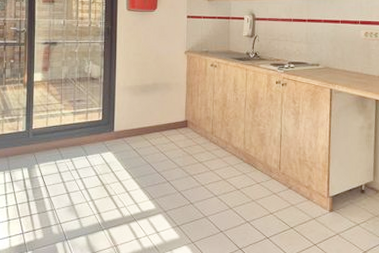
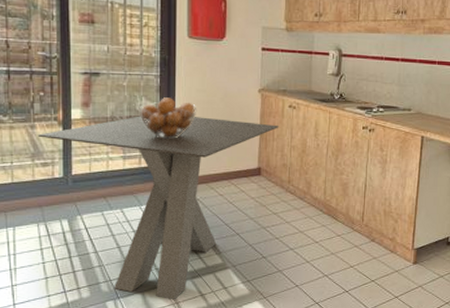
dining table: none [7,77,203,242] -> present [37,116,279,299]
fruit basket: none [87,61,134,96] -> present [138,97,197,139]

